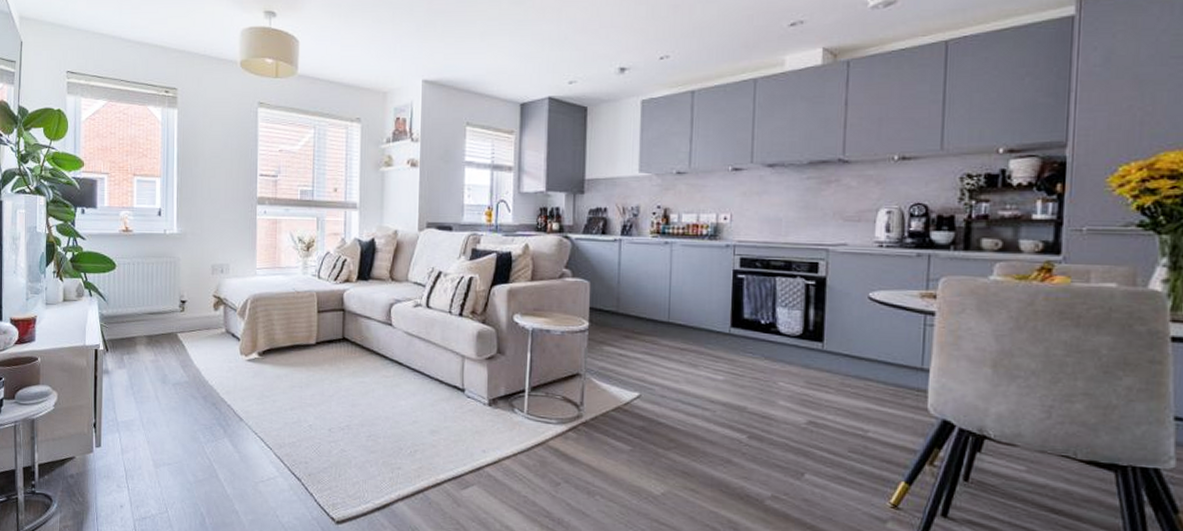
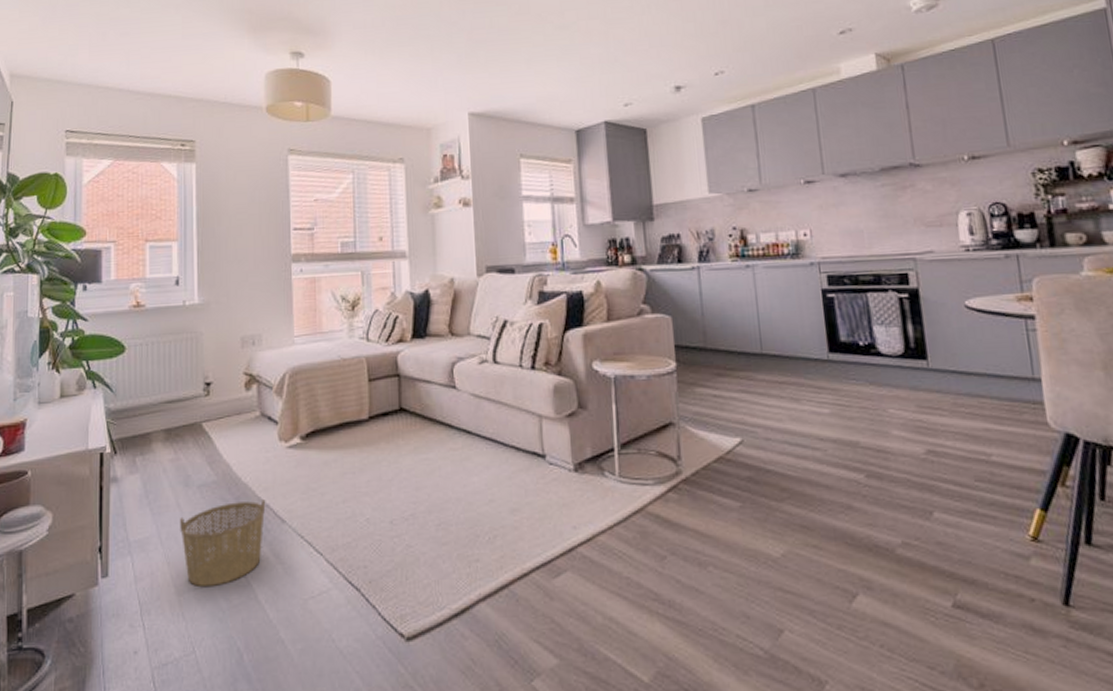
basket: none [158,400,228,464] -> present [180,499,266,588]

